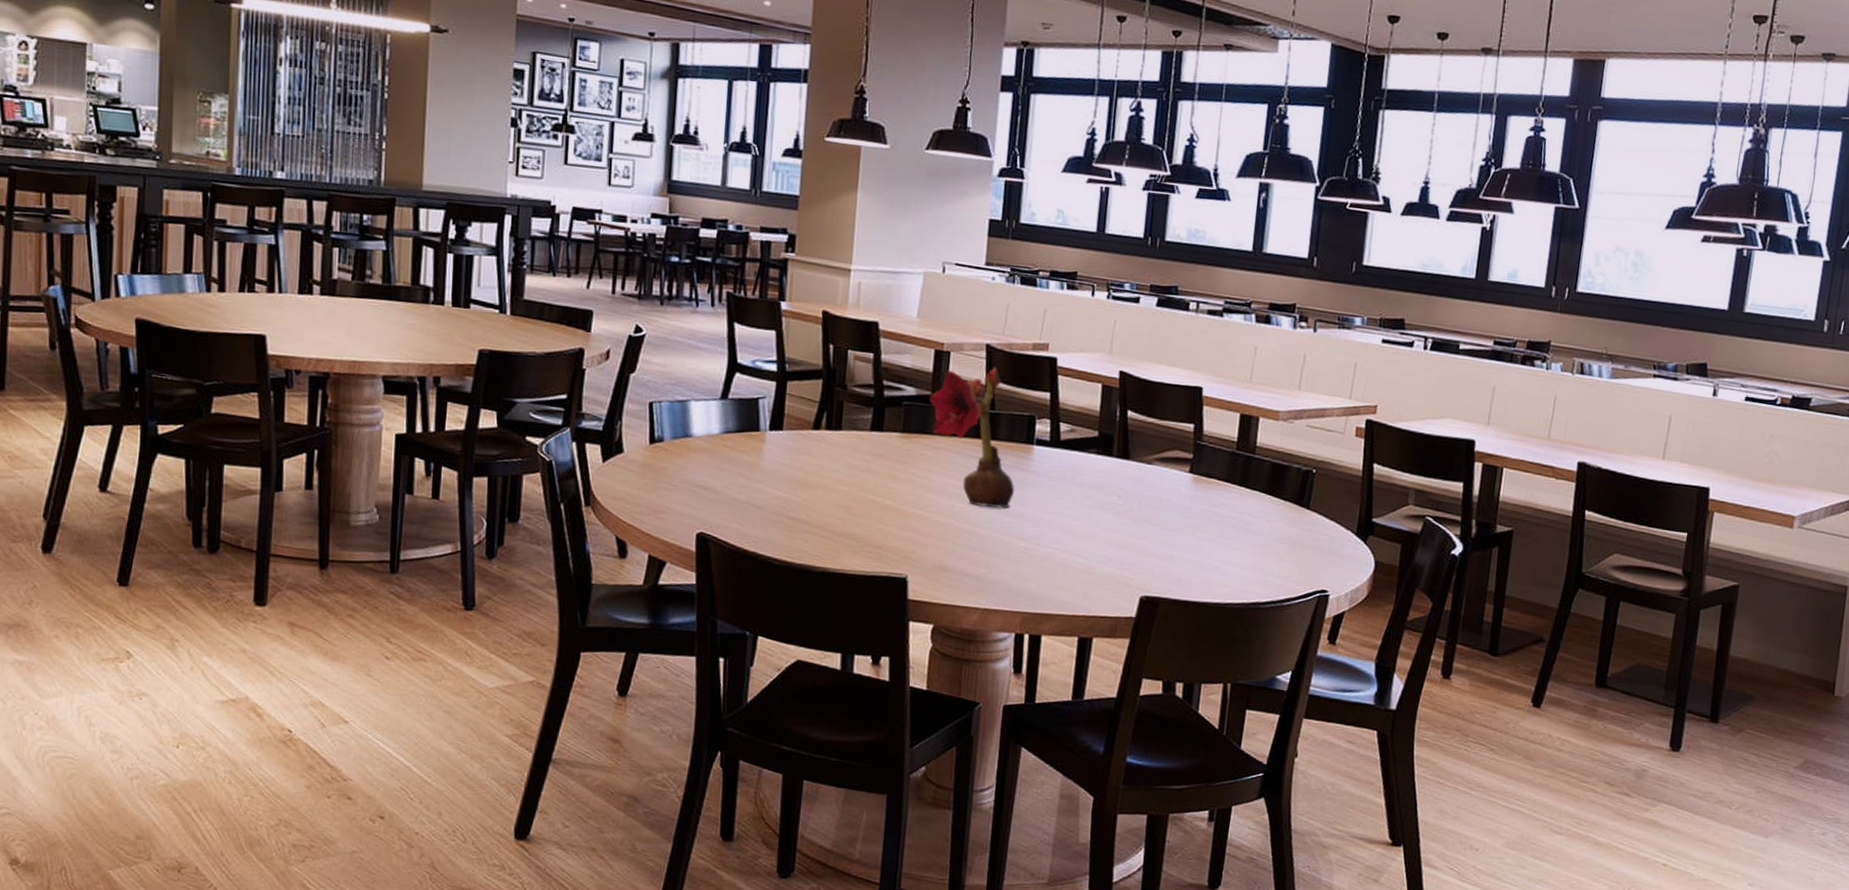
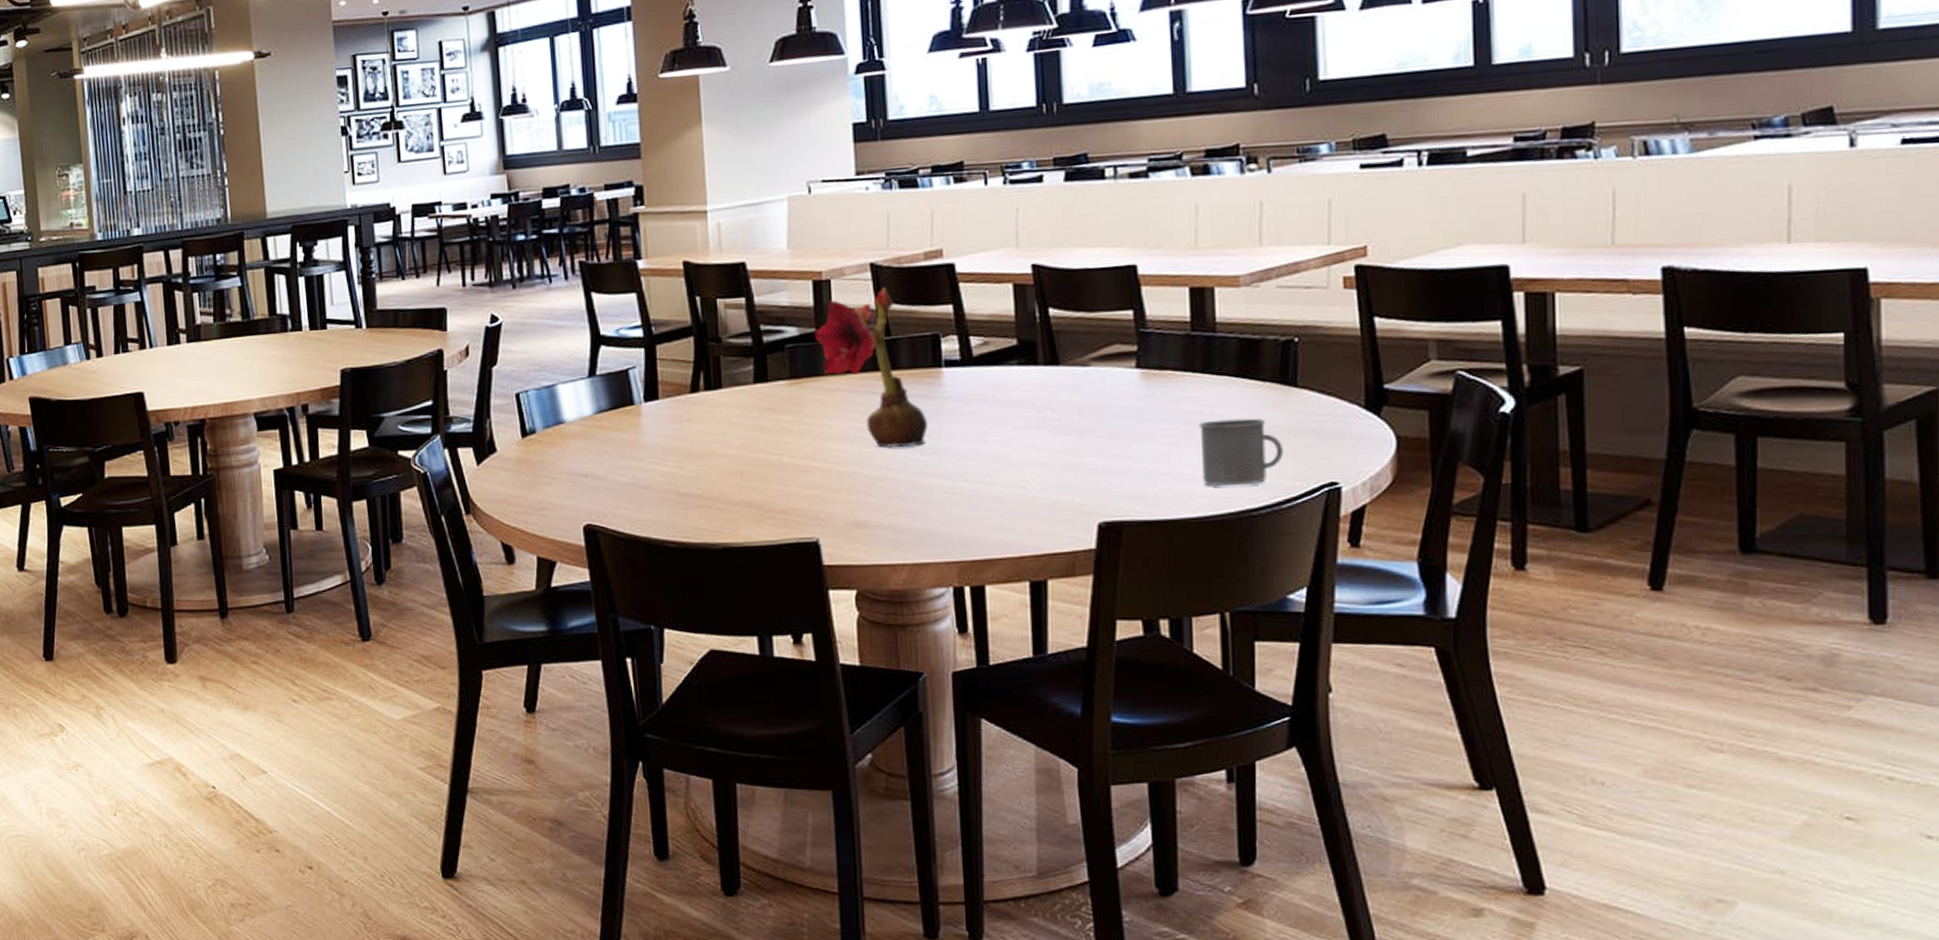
mug: none [1226,525,1291,583] -> present [1198,418,1283,487]

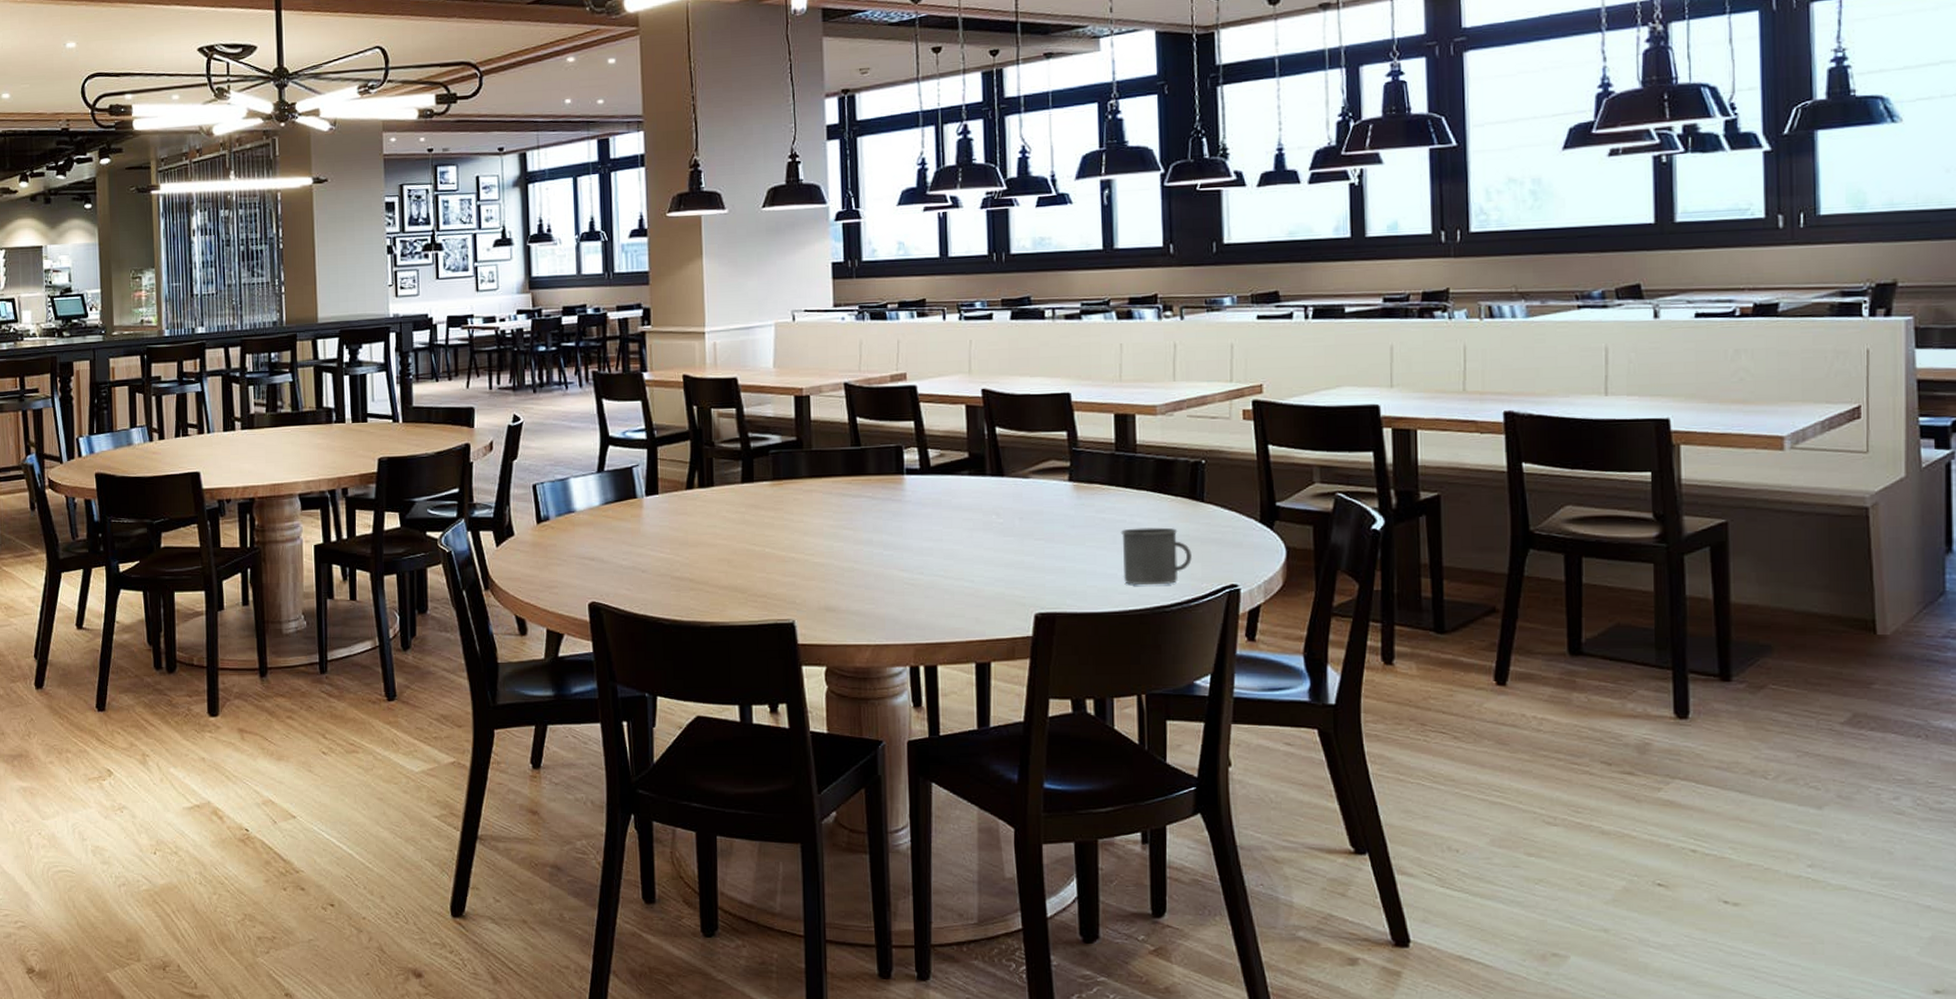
flower: present [815,287,928,448] -> none [795,404,891,543]

